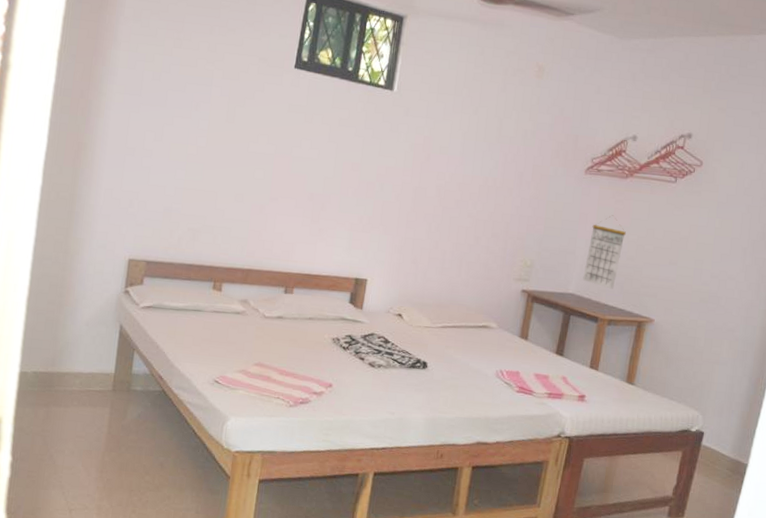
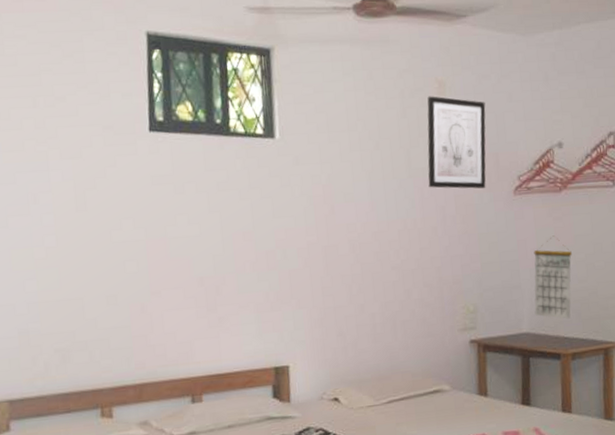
wall art: none [512,77,576,164] -> present [427,96,486,189]

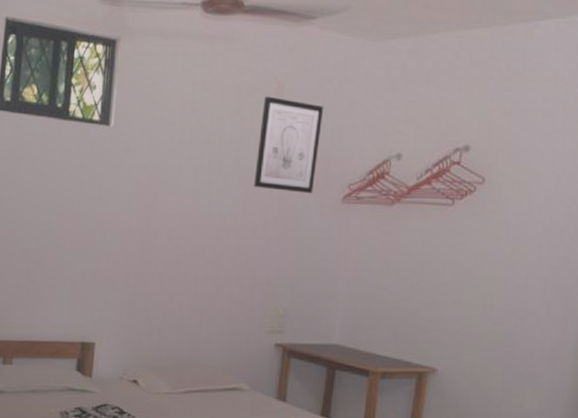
calendar: present [533,235,572,319] -> none [347,249,396,337]

